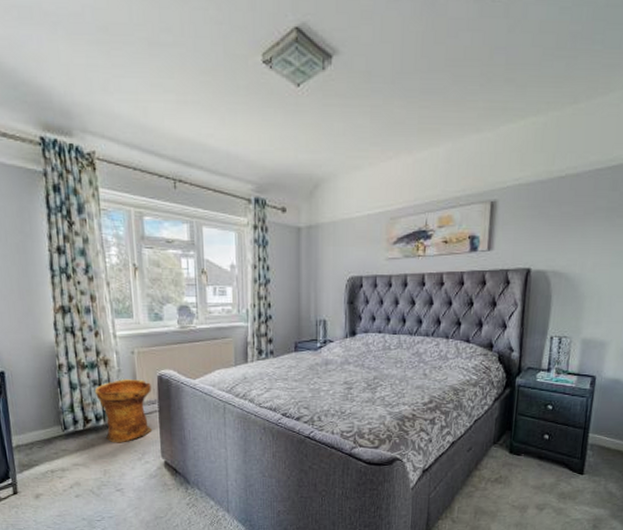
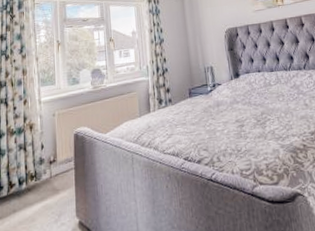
woven basket: present [94,378,153,443] -> none [19,139,69,207]

